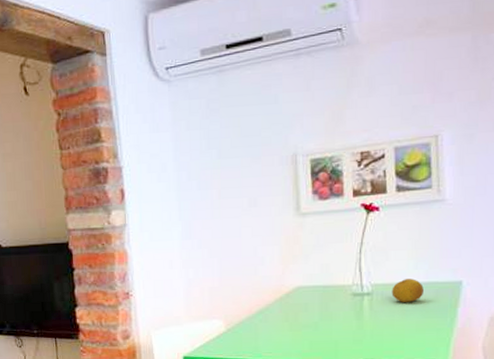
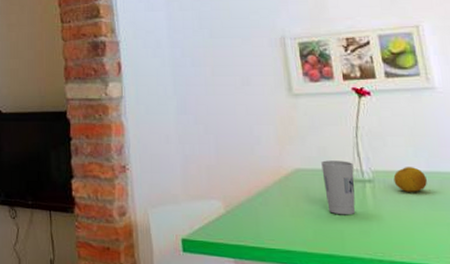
cup: none [323,276,354,327] -> present [321,160,356,216]

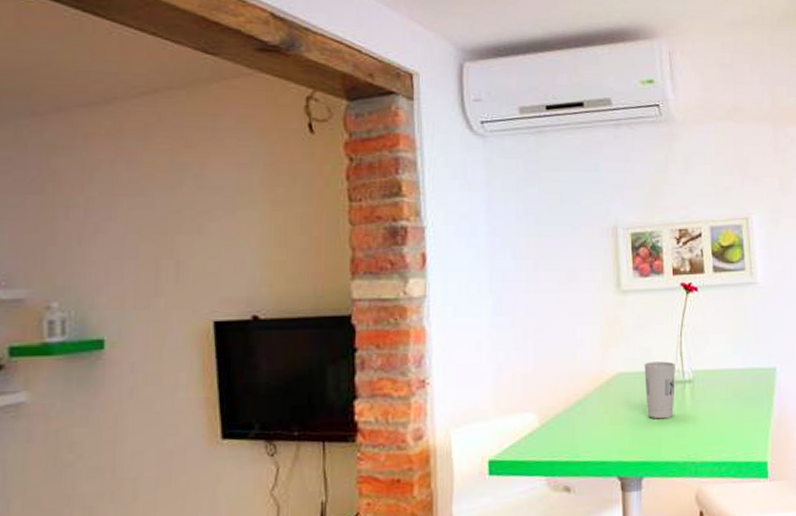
fruit: present [393,167,427,192] -> none [712,364,742,390]

